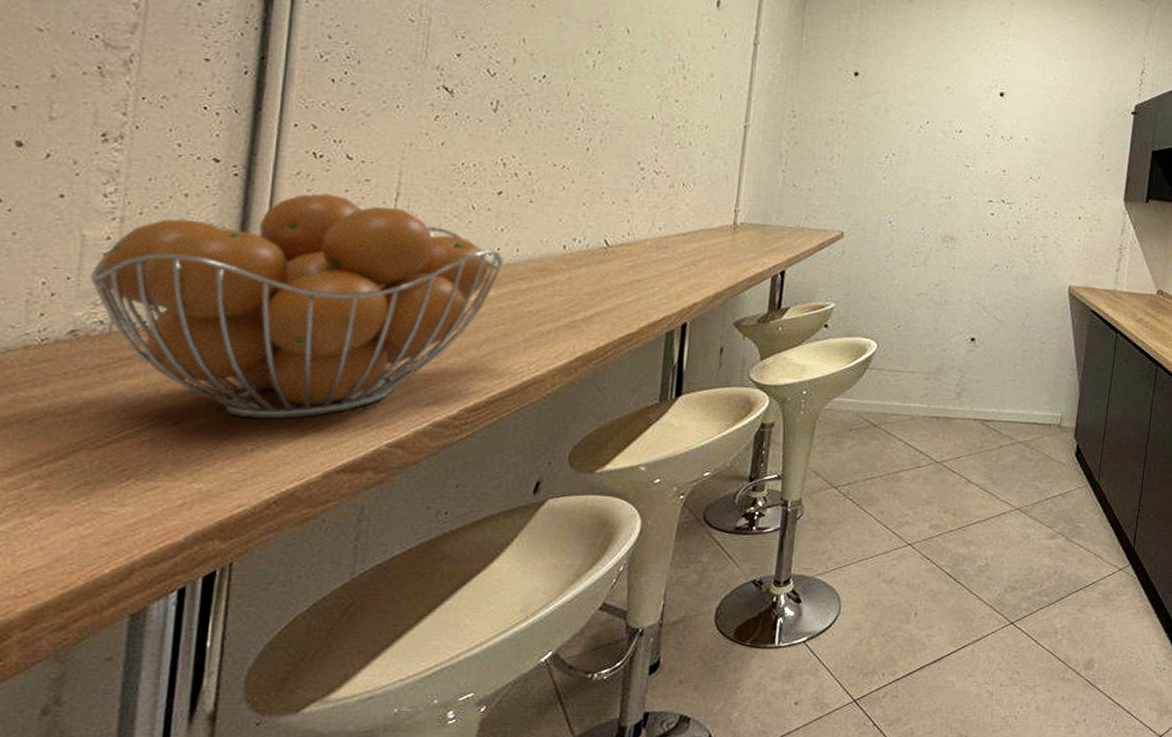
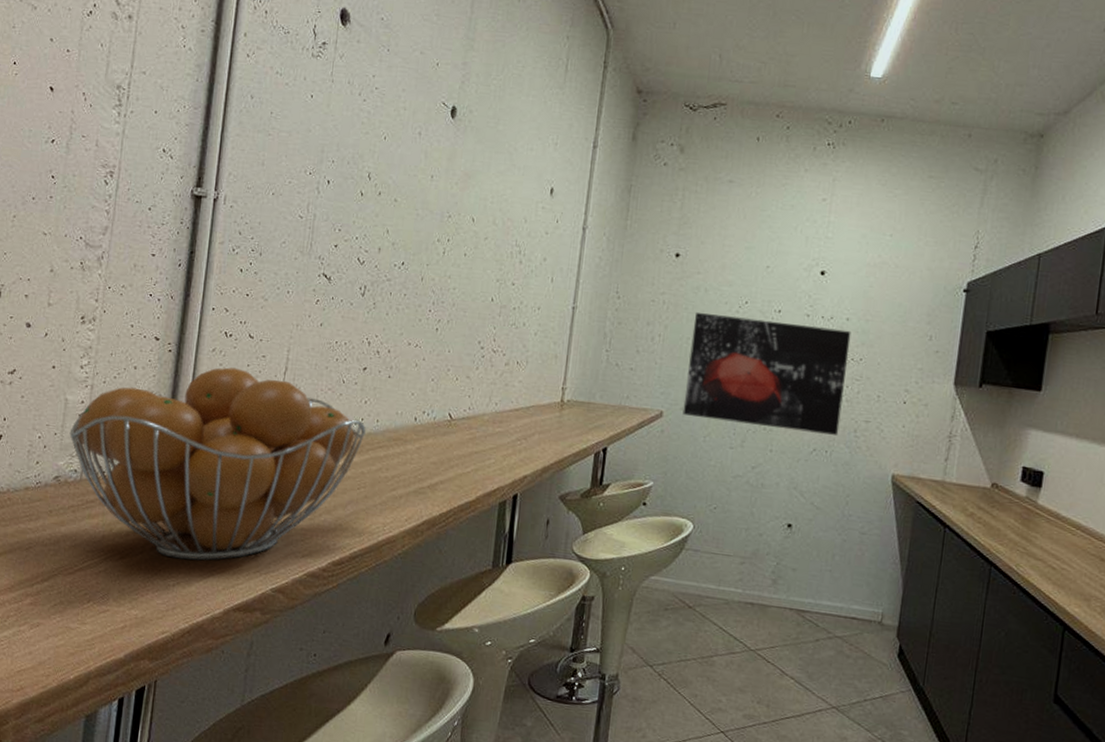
wall art: none [864,132,1030,251] -> present [682,313,851,435]

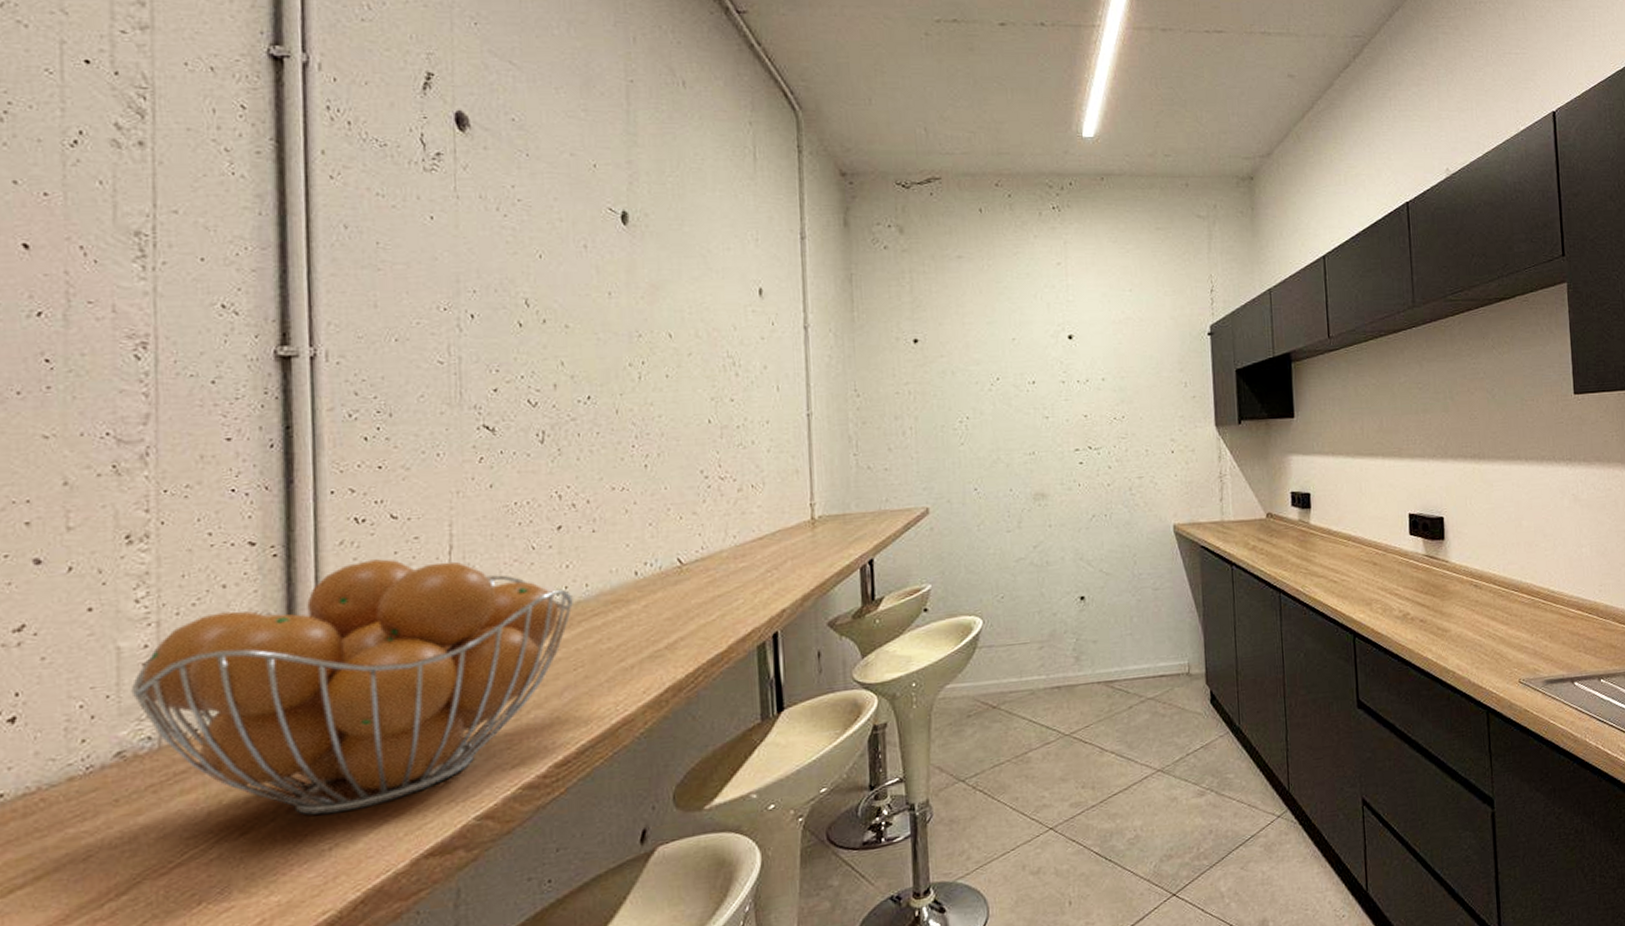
wall art: present [682,313,851,435] -> none [945,390,1115,507]

